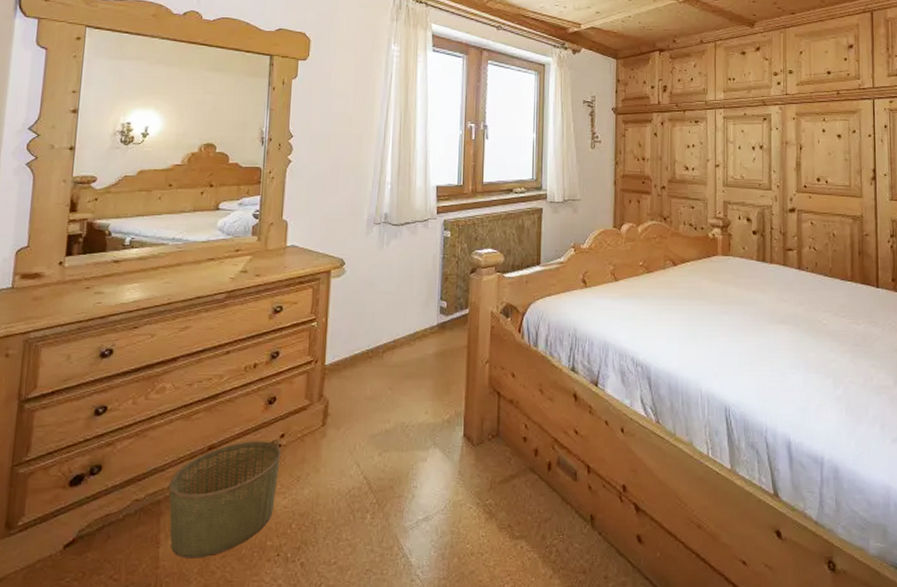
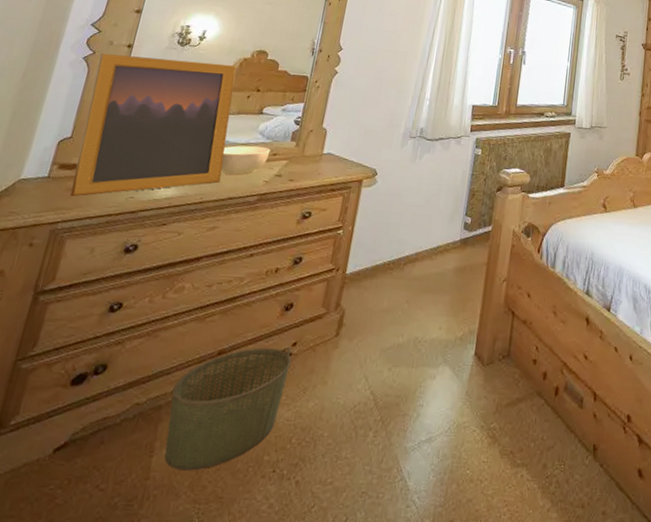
picture frame: none [37,158,186,306] -> present [70,54,237,197]
bowl: none [184,242,233,275] -> present [220,145,271,176]

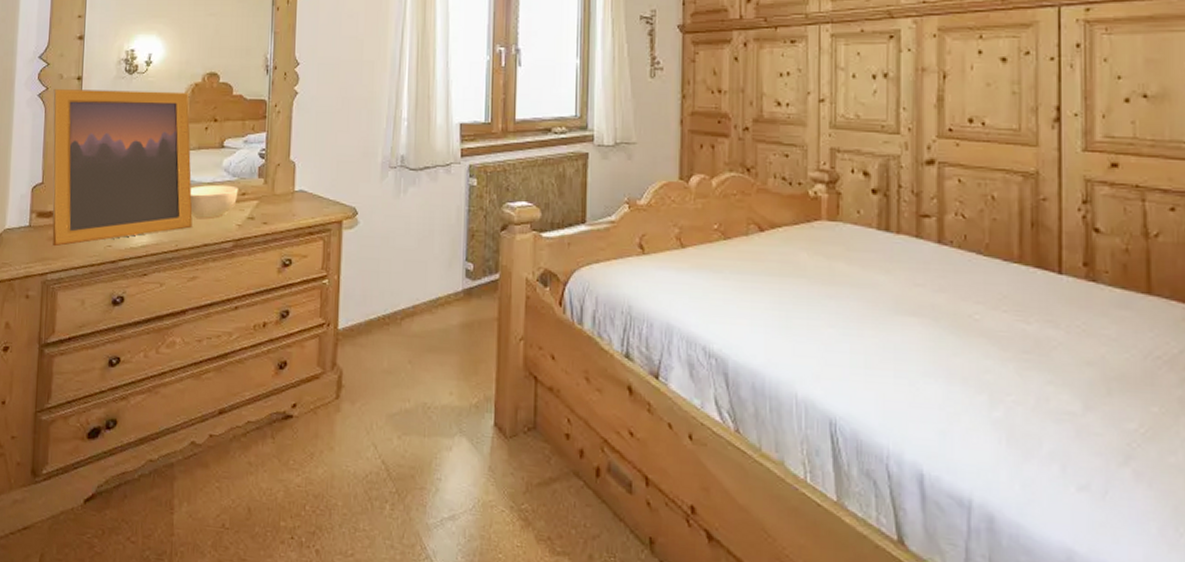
basket: present [164,347,292,471] -> none [181,408,294,531]

